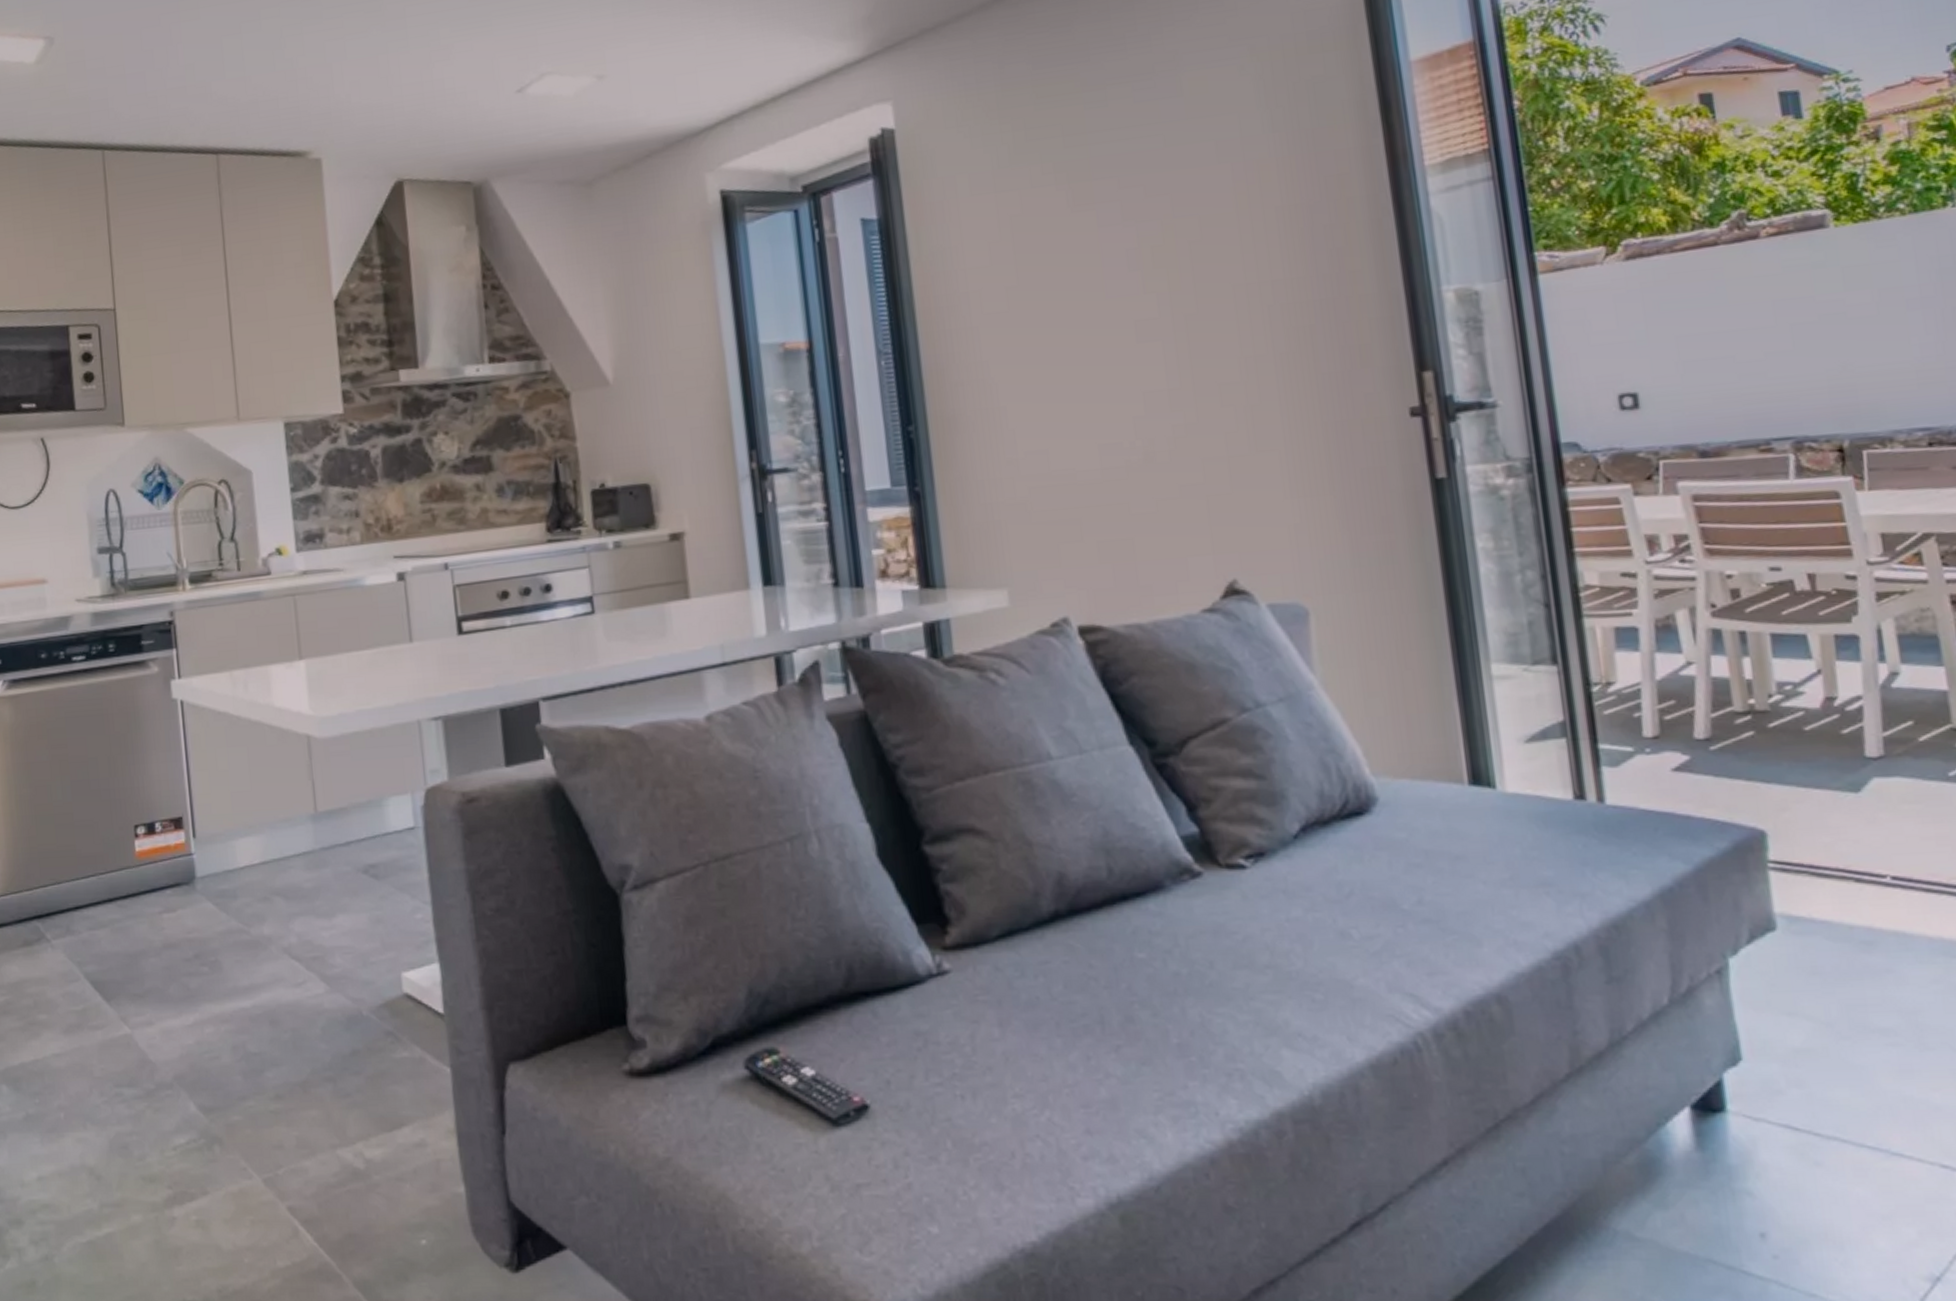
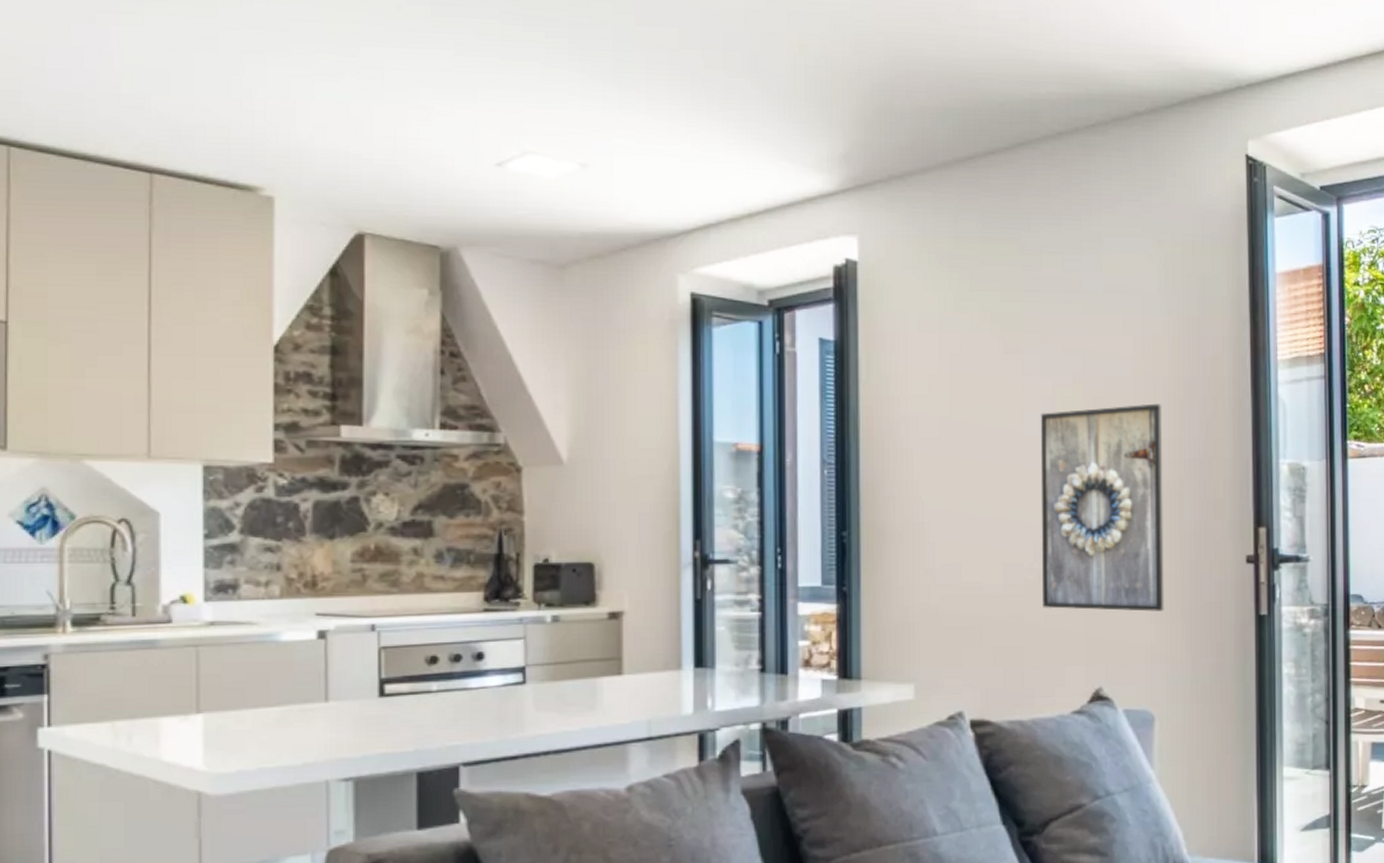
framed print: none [1125,238,1307,493] -> present [1040,403,1164,612]

